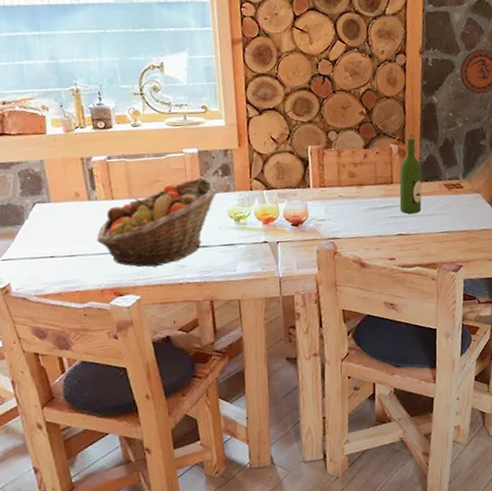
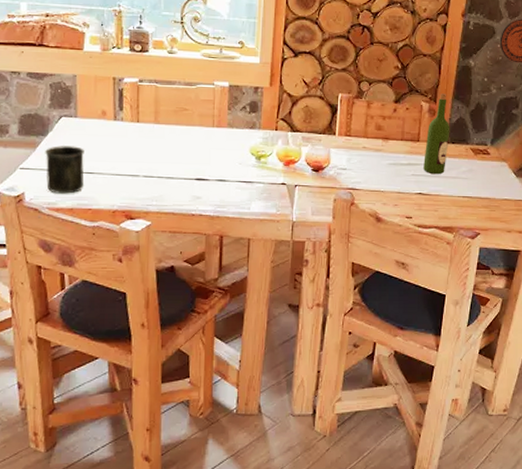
mug: none [24,231,69,281] -> present [45,146,84,194]
fruit basket: present [96,177,220,267] -> none [116,111,245,195]

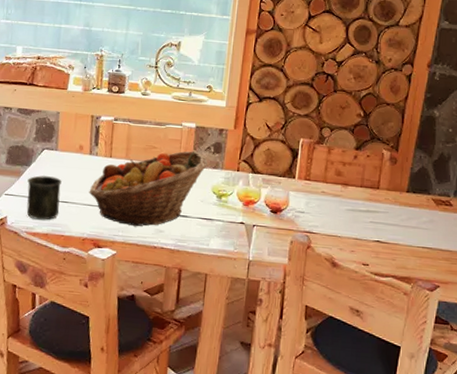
fruit basket: none [116,111,245,195] -> present [89,151,209,227]
wine bottle: present [423,94,450,174] -> none [382,142,412,223]

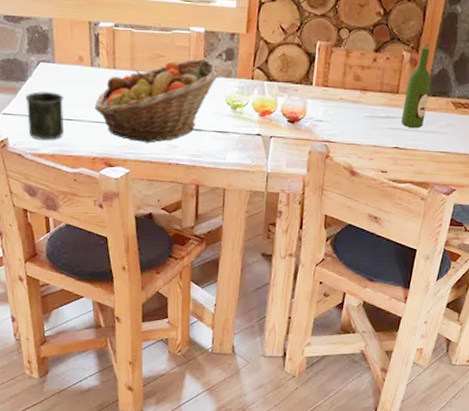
wine bottle: none [382,142,412,223] -> present [401,42,432,128]

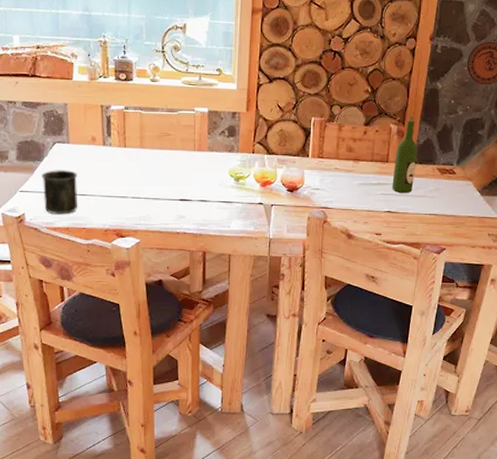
fruit basket: present [94,59,221,143] -> none [106,136,224,215]

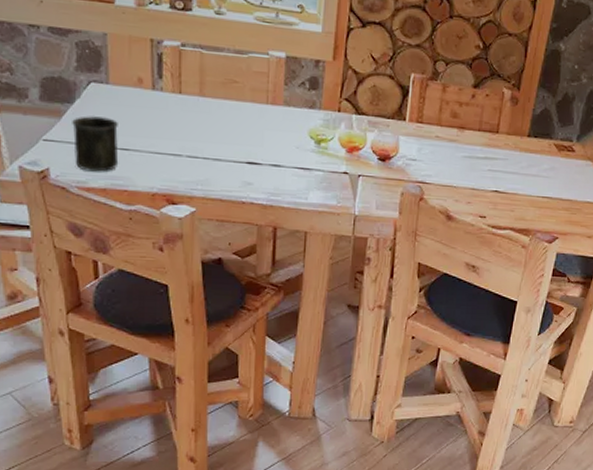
wine bottle: present [392,116,418,193] -> none [501,80,534,170]

